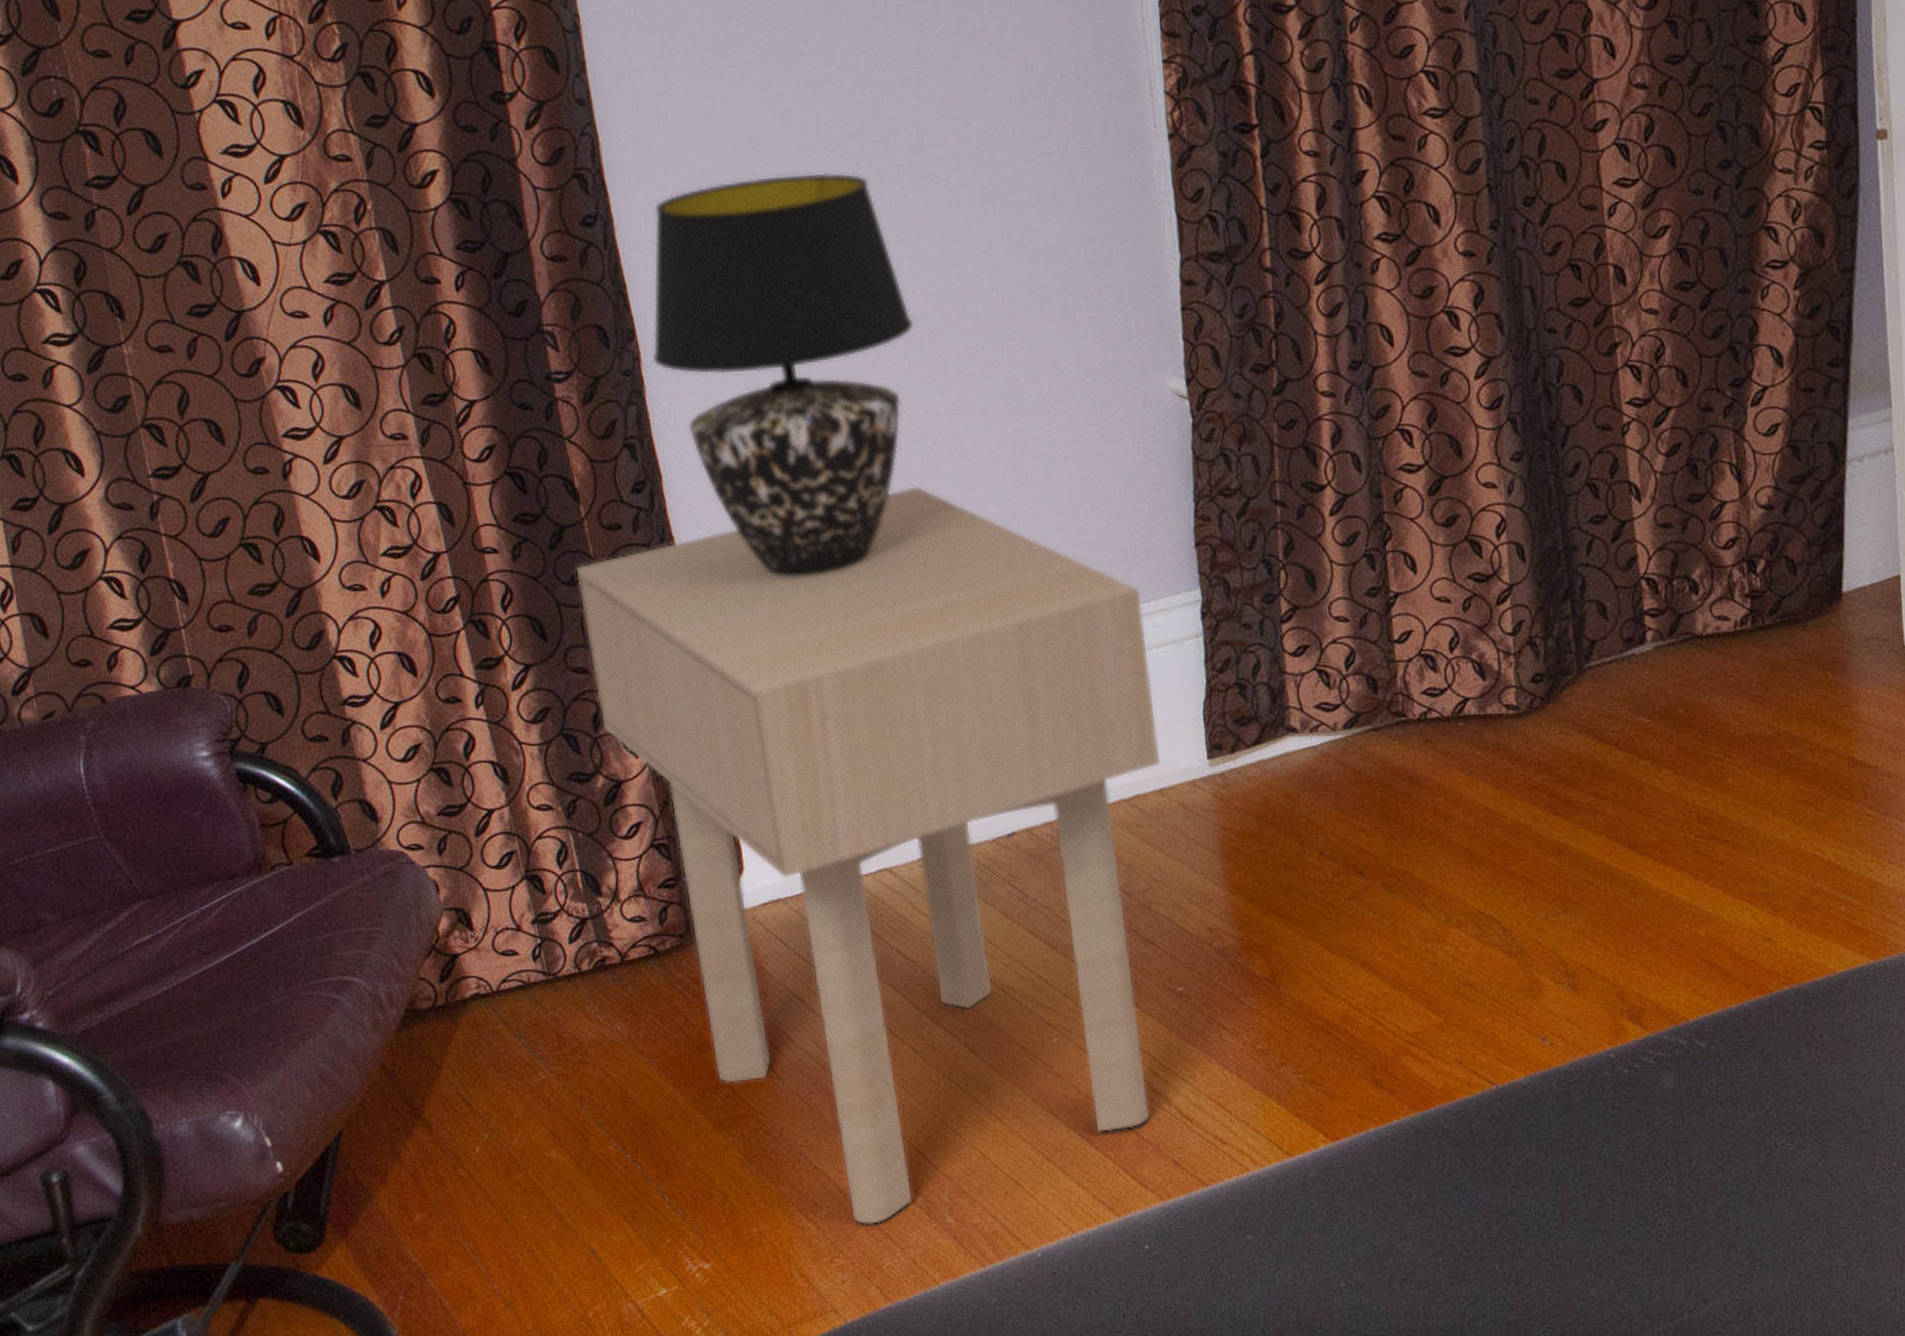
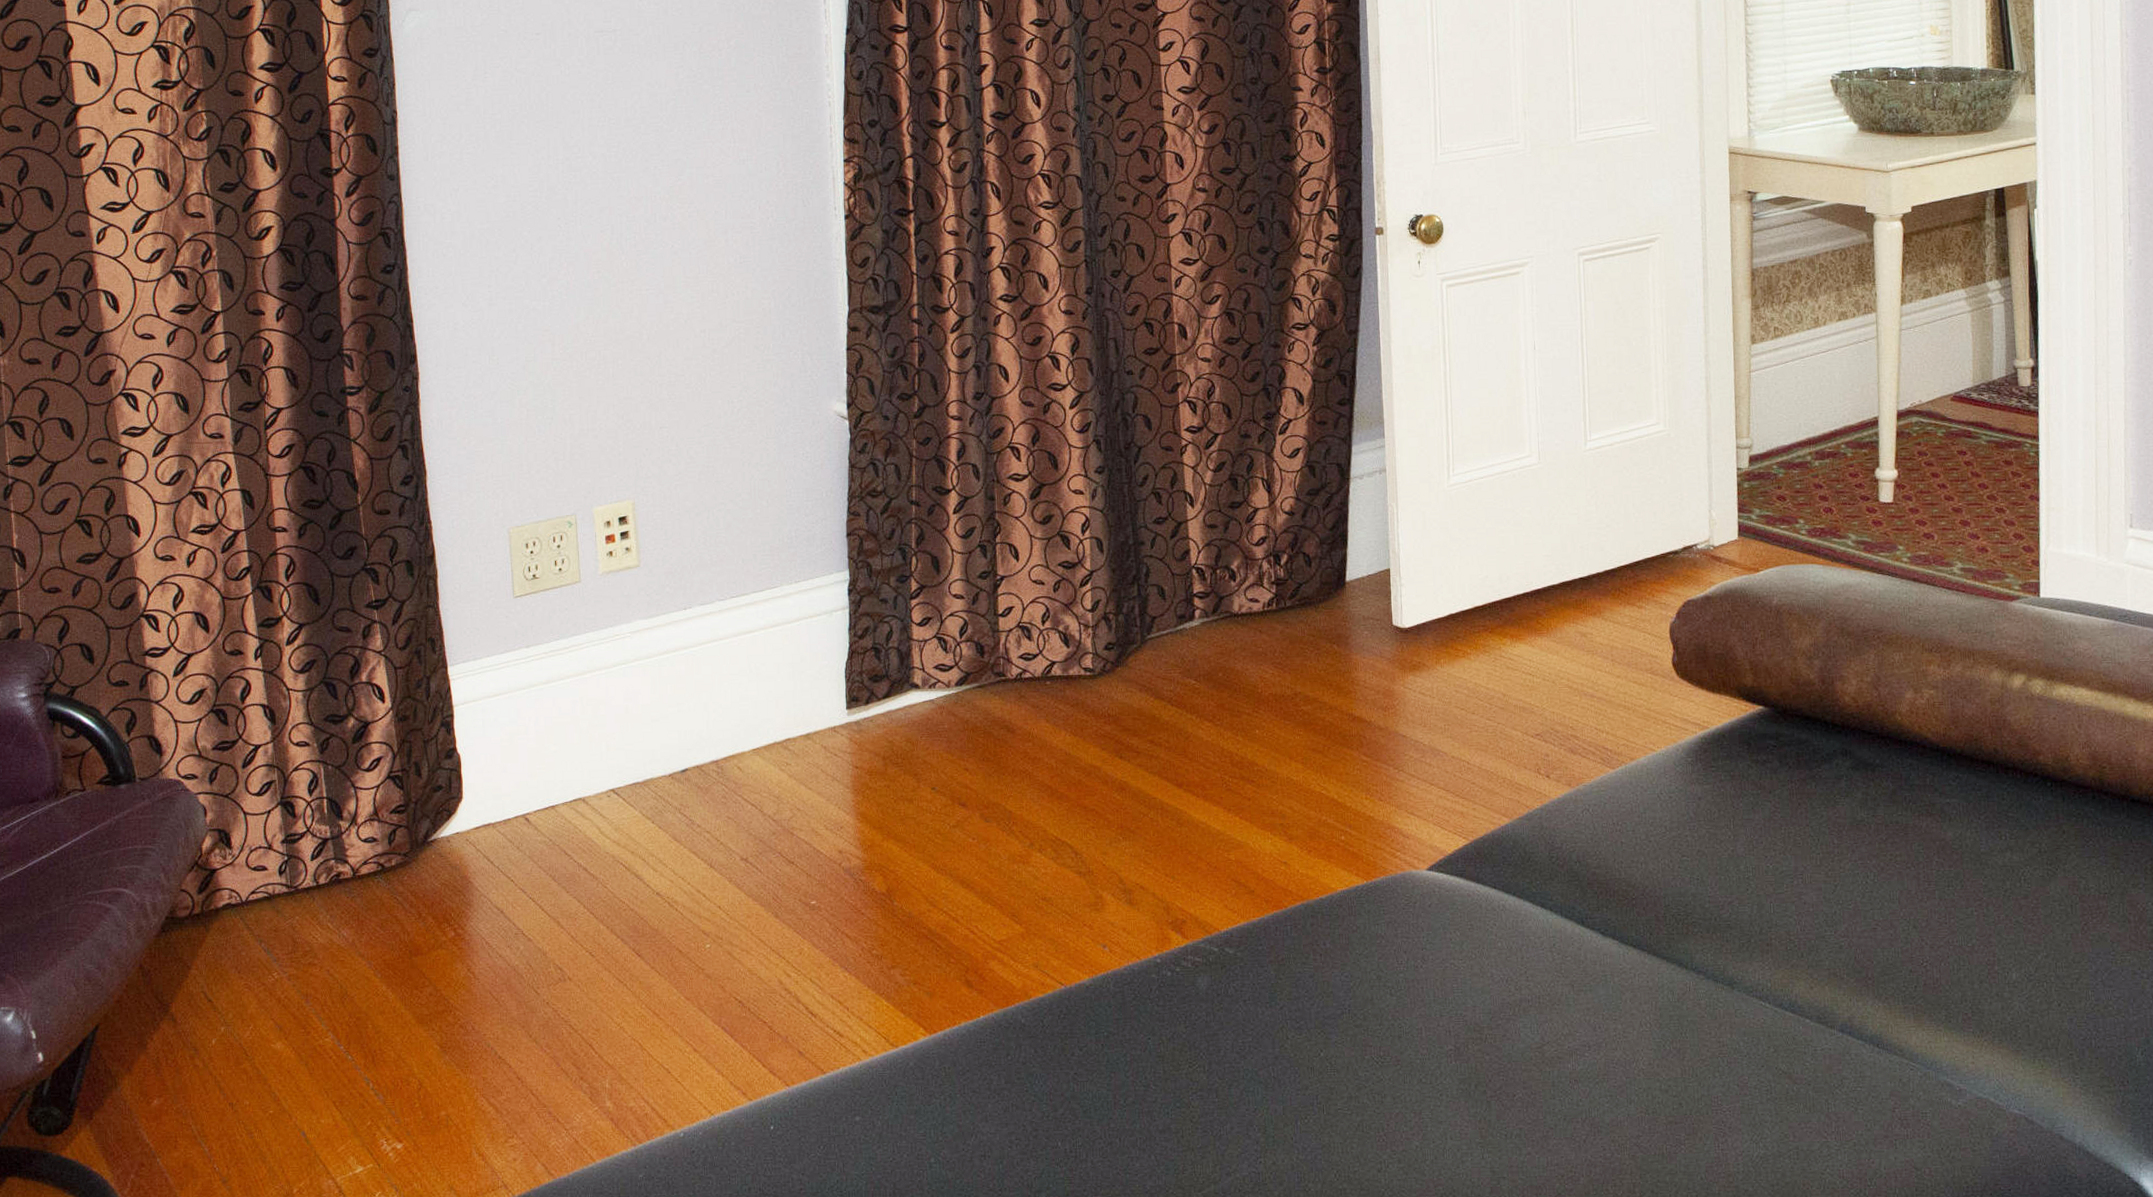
side table: present [574,485,1161,1226] -> none [348,483,809,1109]
table lamp: present [652,172,915,577] -> none [428,236,638,555]

